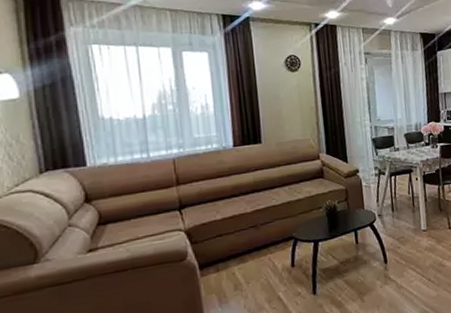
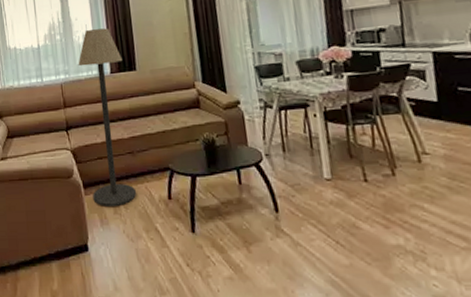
floor lamp: none [195,99,260,285] -> present [78,28,137,206]

